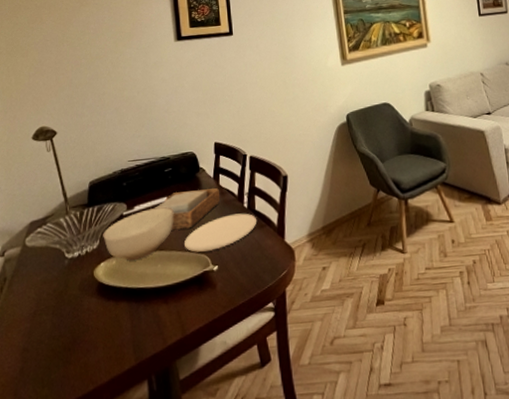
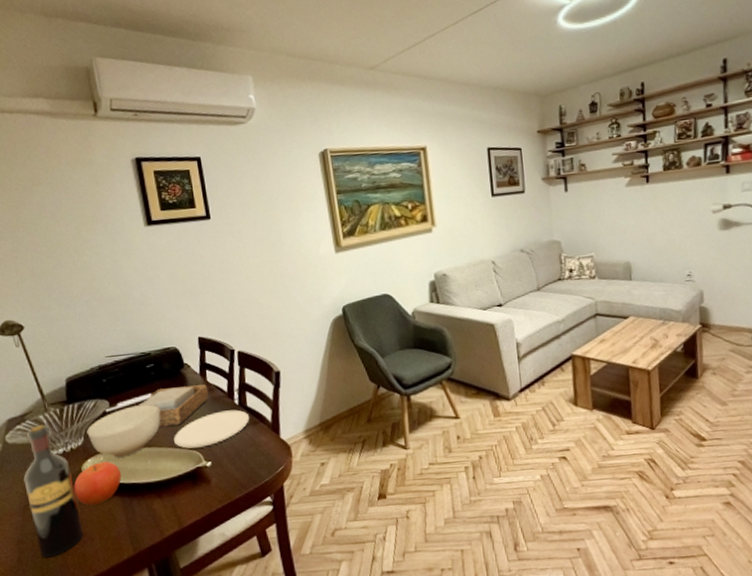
wine bottle: none [37,227,87,368] -> present [23,424,83,558]
fruit: none [84,265,131,311] -> present [74,461,122,506]

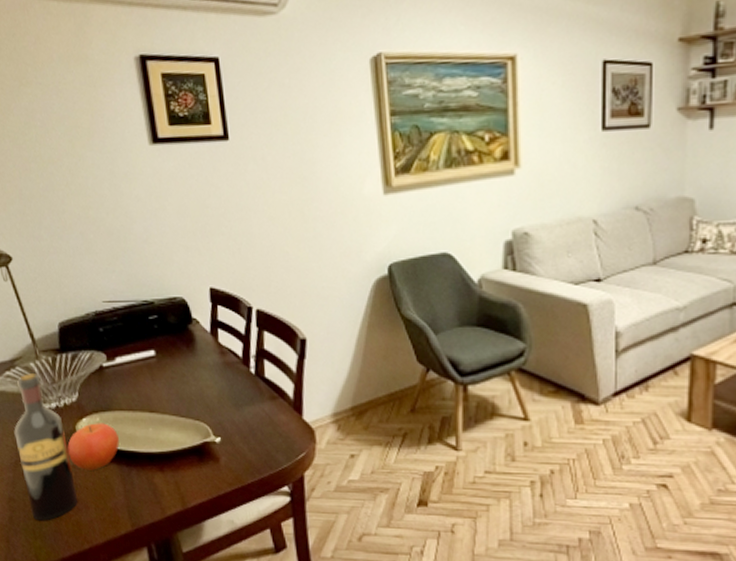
bowl: present [86,403,161,457] -> none [81,361,164,419]
napkin holder: present [139,384,208,427] -> none [140,346,220,391]
plate: present [174,409,250,449] -> none [179,379,268,420]

